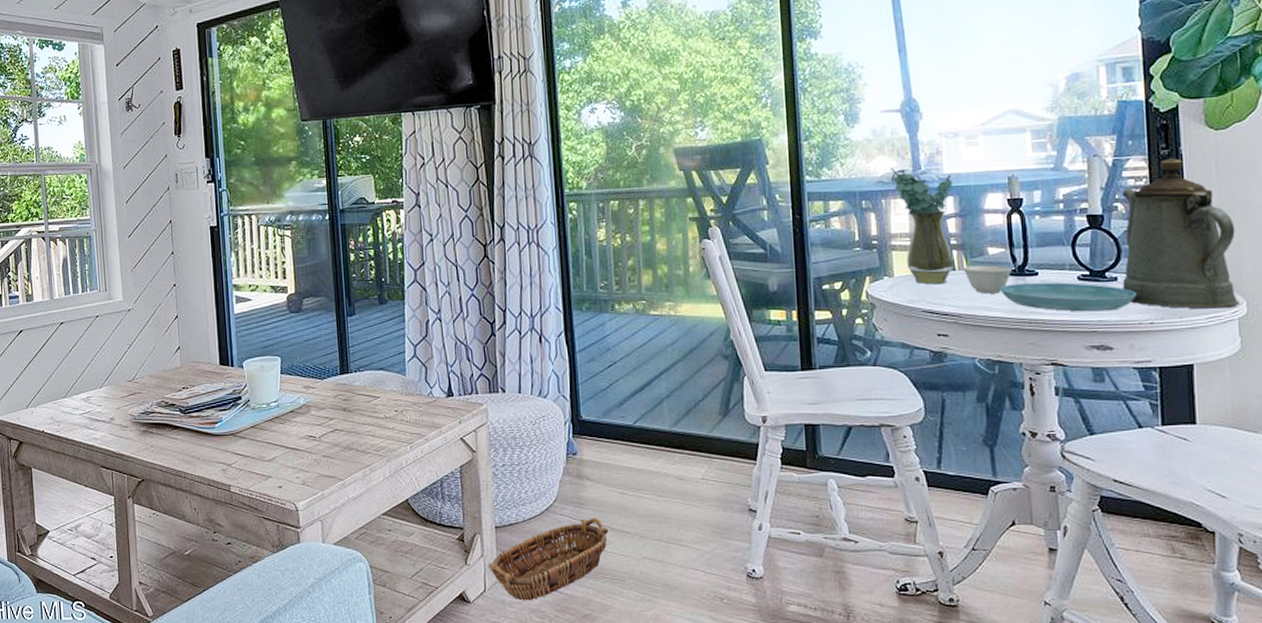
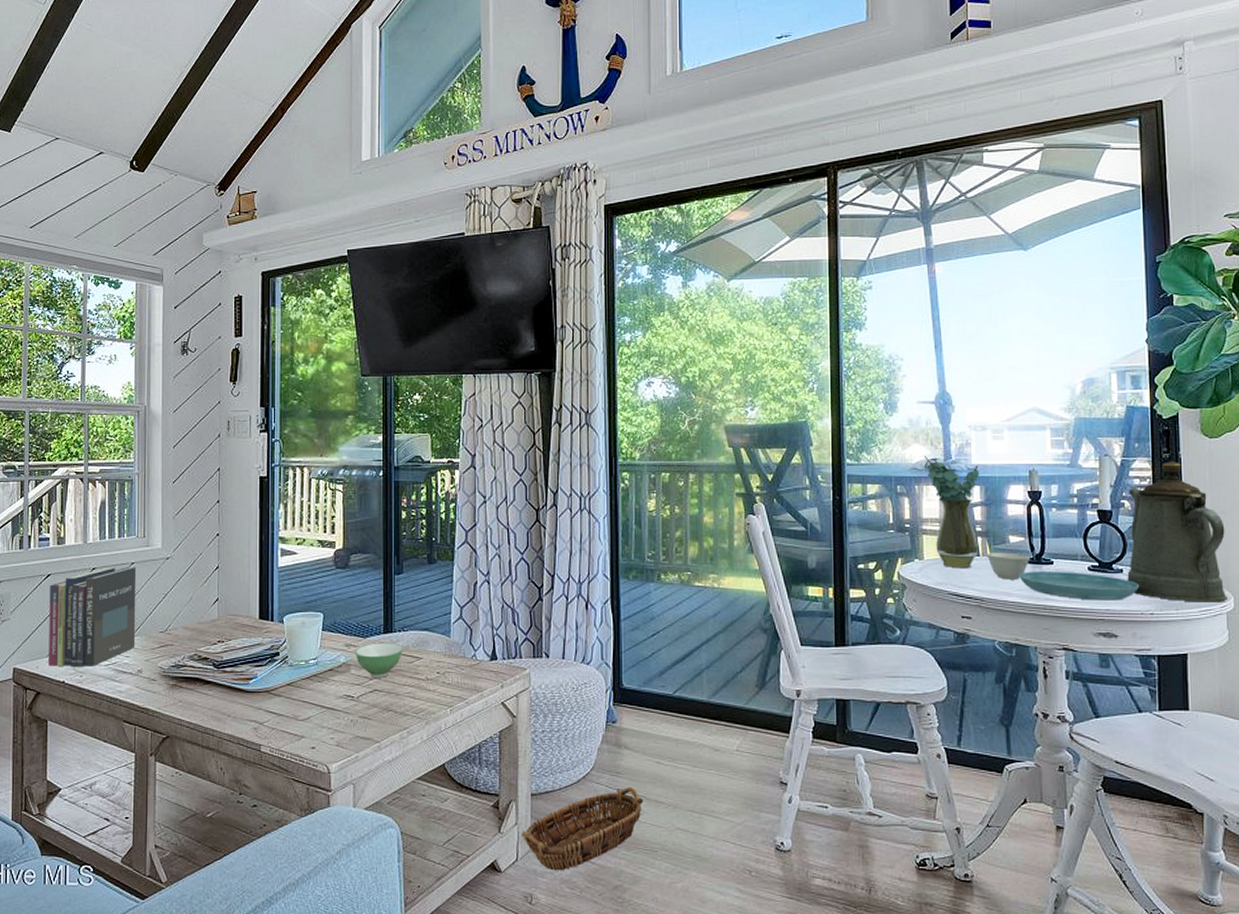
books: none [23,320,106,417] -> present [48,567,137,666]
bowl: none [313,382,361,418] -> present [355,642,404,678]

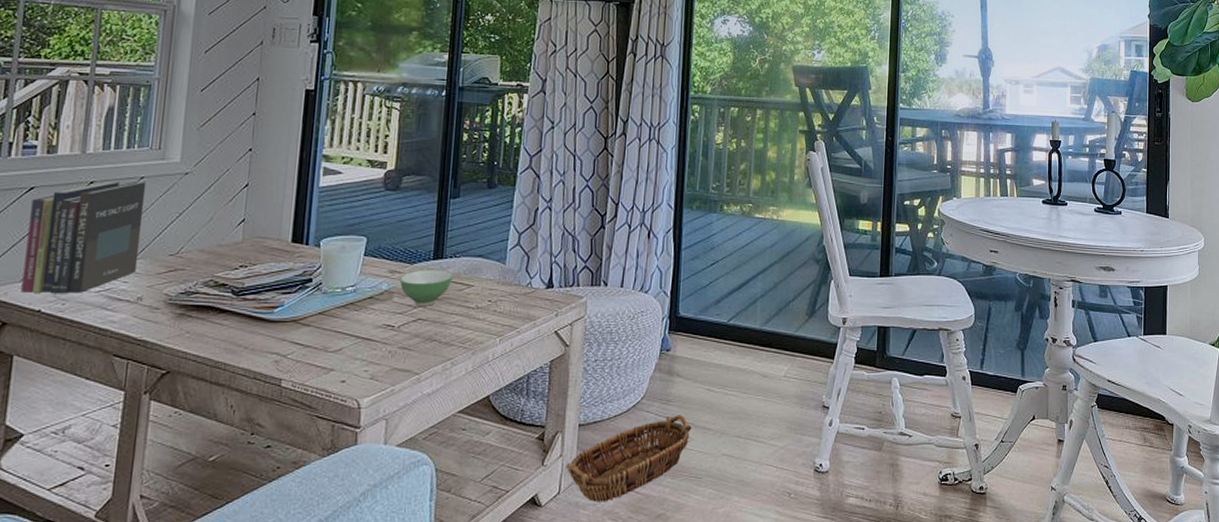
vase: present [923,455,980,569] -> none [966,103,1012,207]
teacup: present [986,552,1031,580] -> none [1013,193,1050,219]
saucer: present [1019,572,1140,601] -> none [1039,211,1134,239]
coffee pot: present [1127,460,1227,602] -> none [1124,119,1200,242]

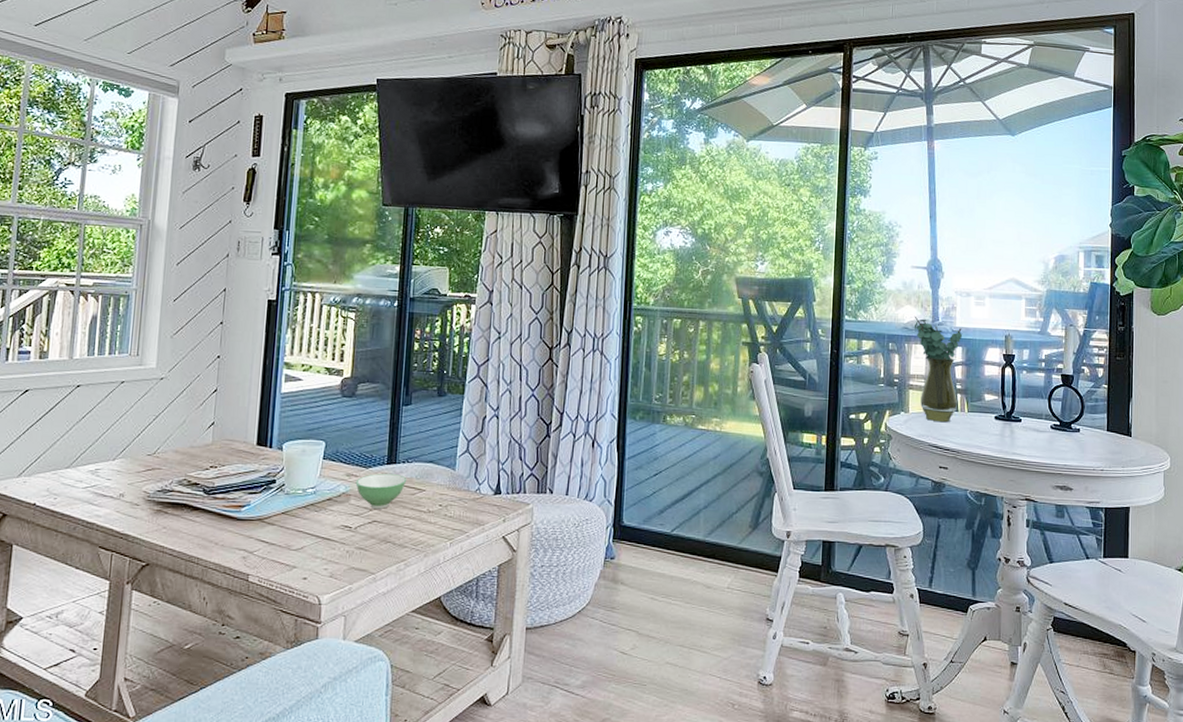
books: present [21,181,147,293] -> none [19,385,127,489]
basket: present [566,415,692,502] -> none [514,622,636,705]
vase: none [966,103,1012,207] -> present [914,316,963,423]

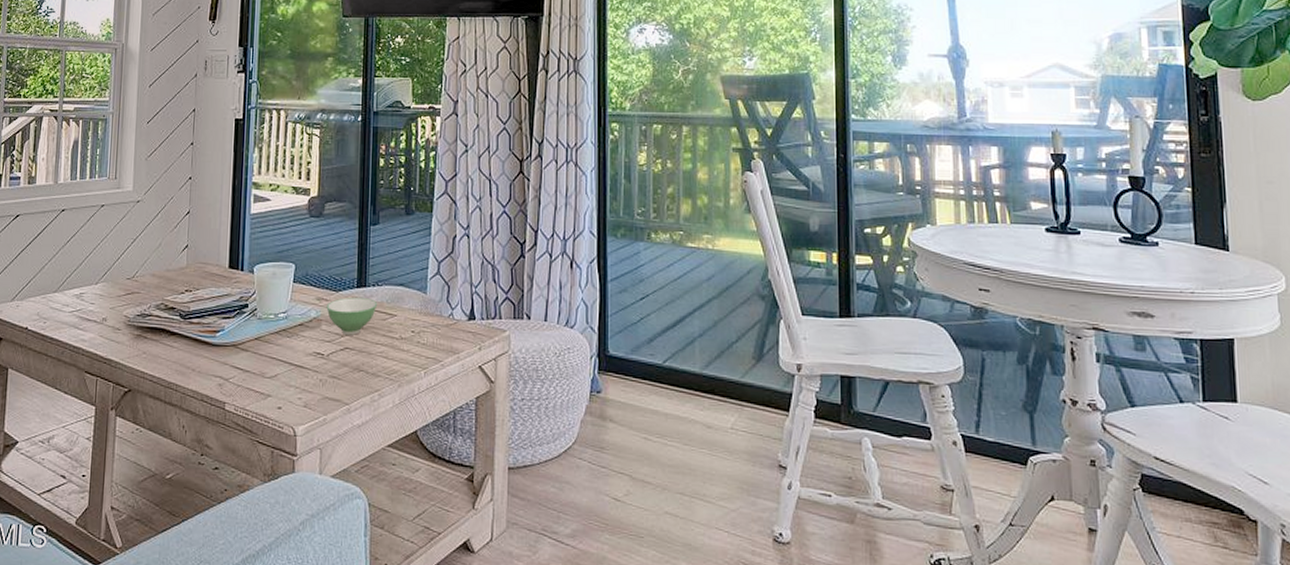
vase: present [914,316,963,423] -> none [935,112,998,237]

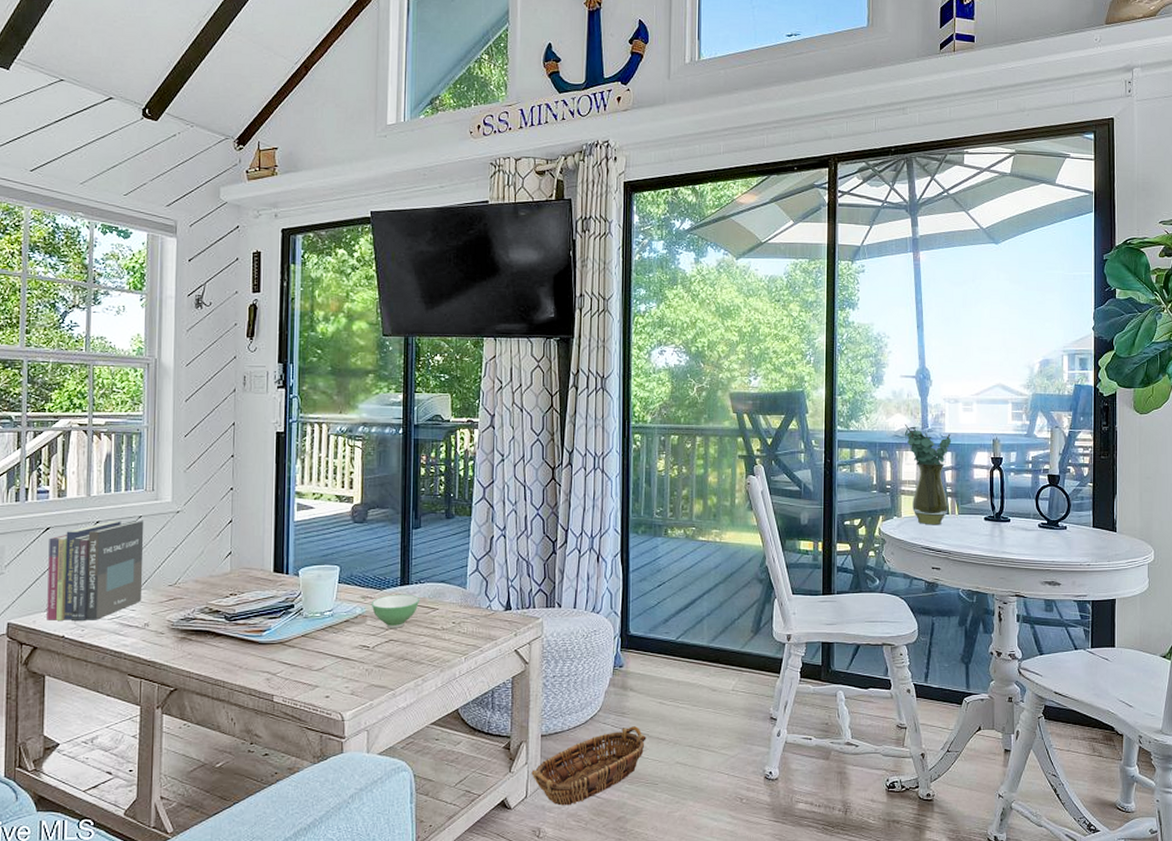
books: none [12,209,106,313] -> present [47,521,144,620]
basket: none [497,464,629,555] -> present [531,726,647,806]
vase: none [935,112,998,237] -> present [904,423,952,525]

